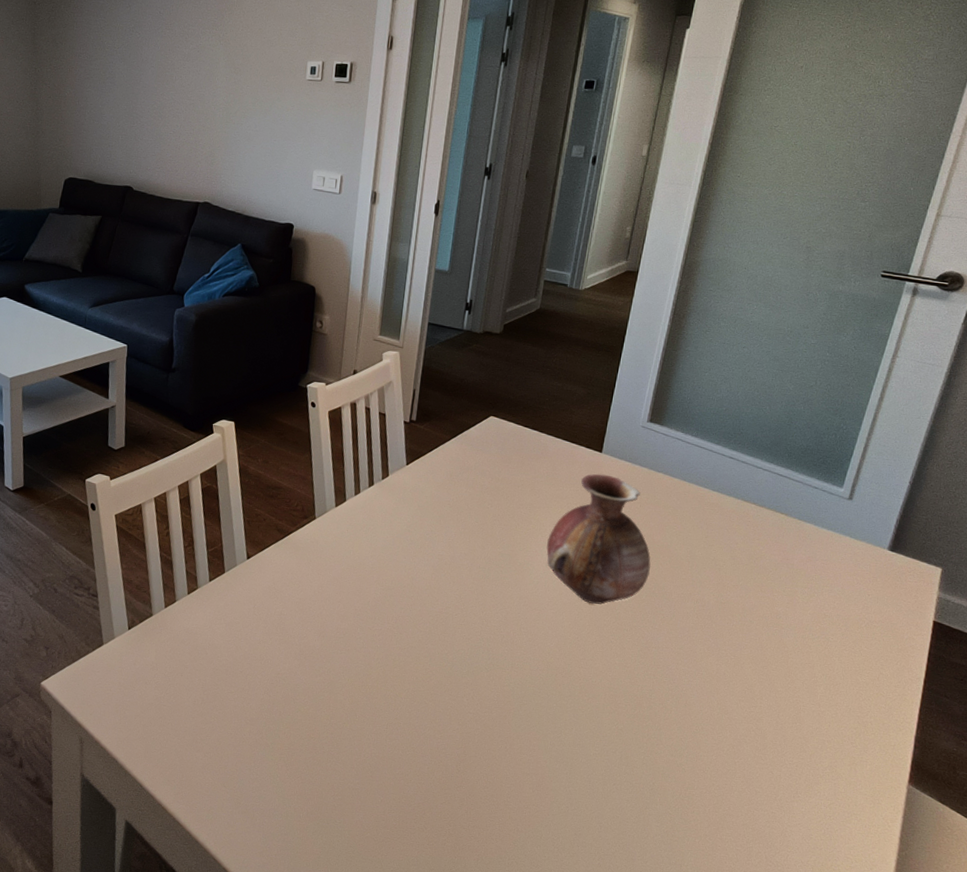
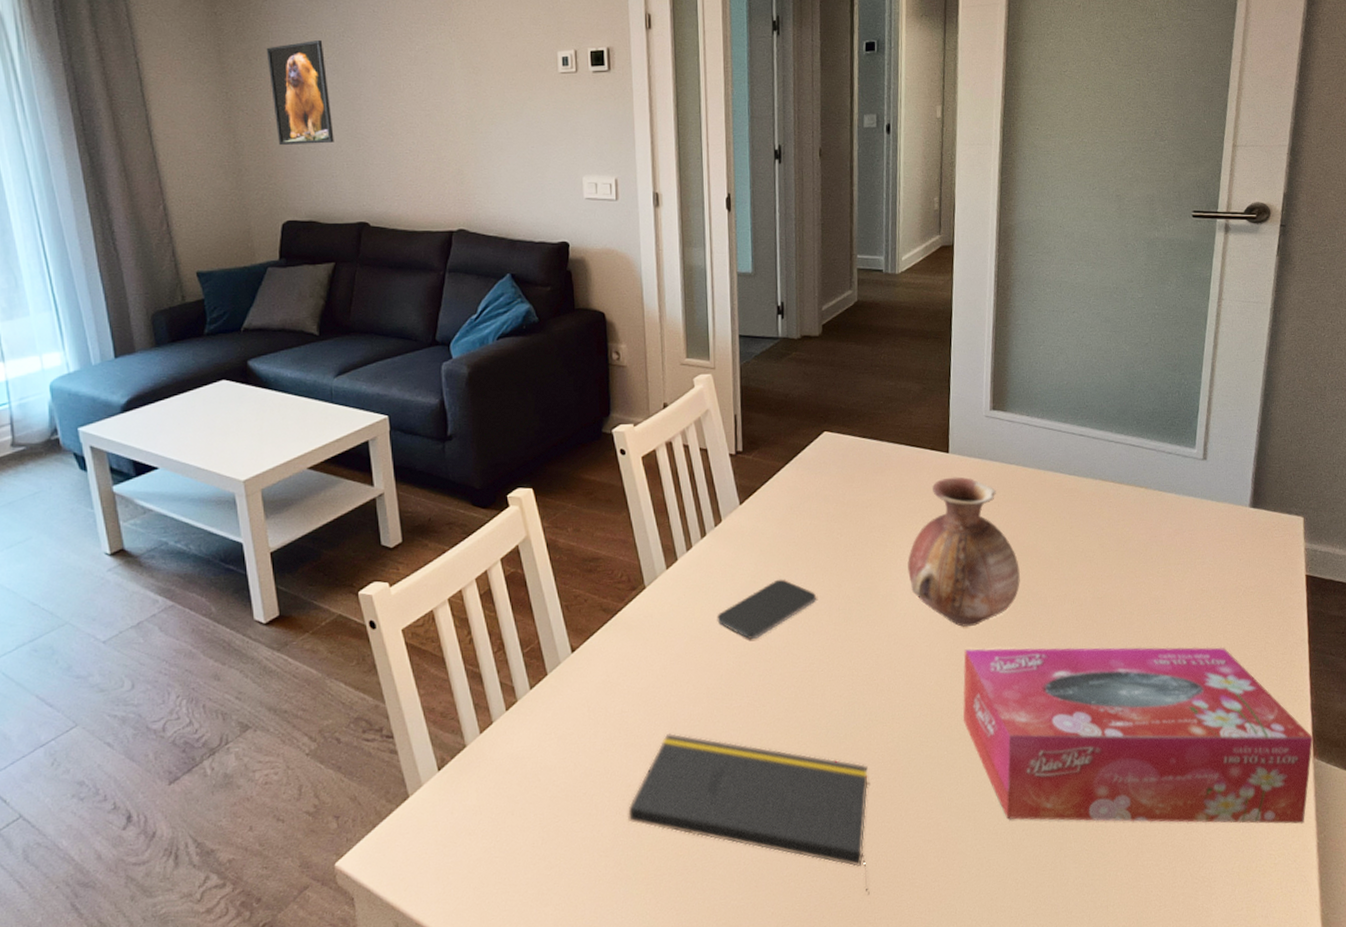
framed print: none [70,32,116,118] -> present [266,39,334,146]
notepad: none [273,638,483,806] -> present [628,732,870,895]
smartphone: none [372,532,461,578] -> present [717,579,816,640]
tissue box: none [575,622,912,839] -> present [962,647,1314,824]

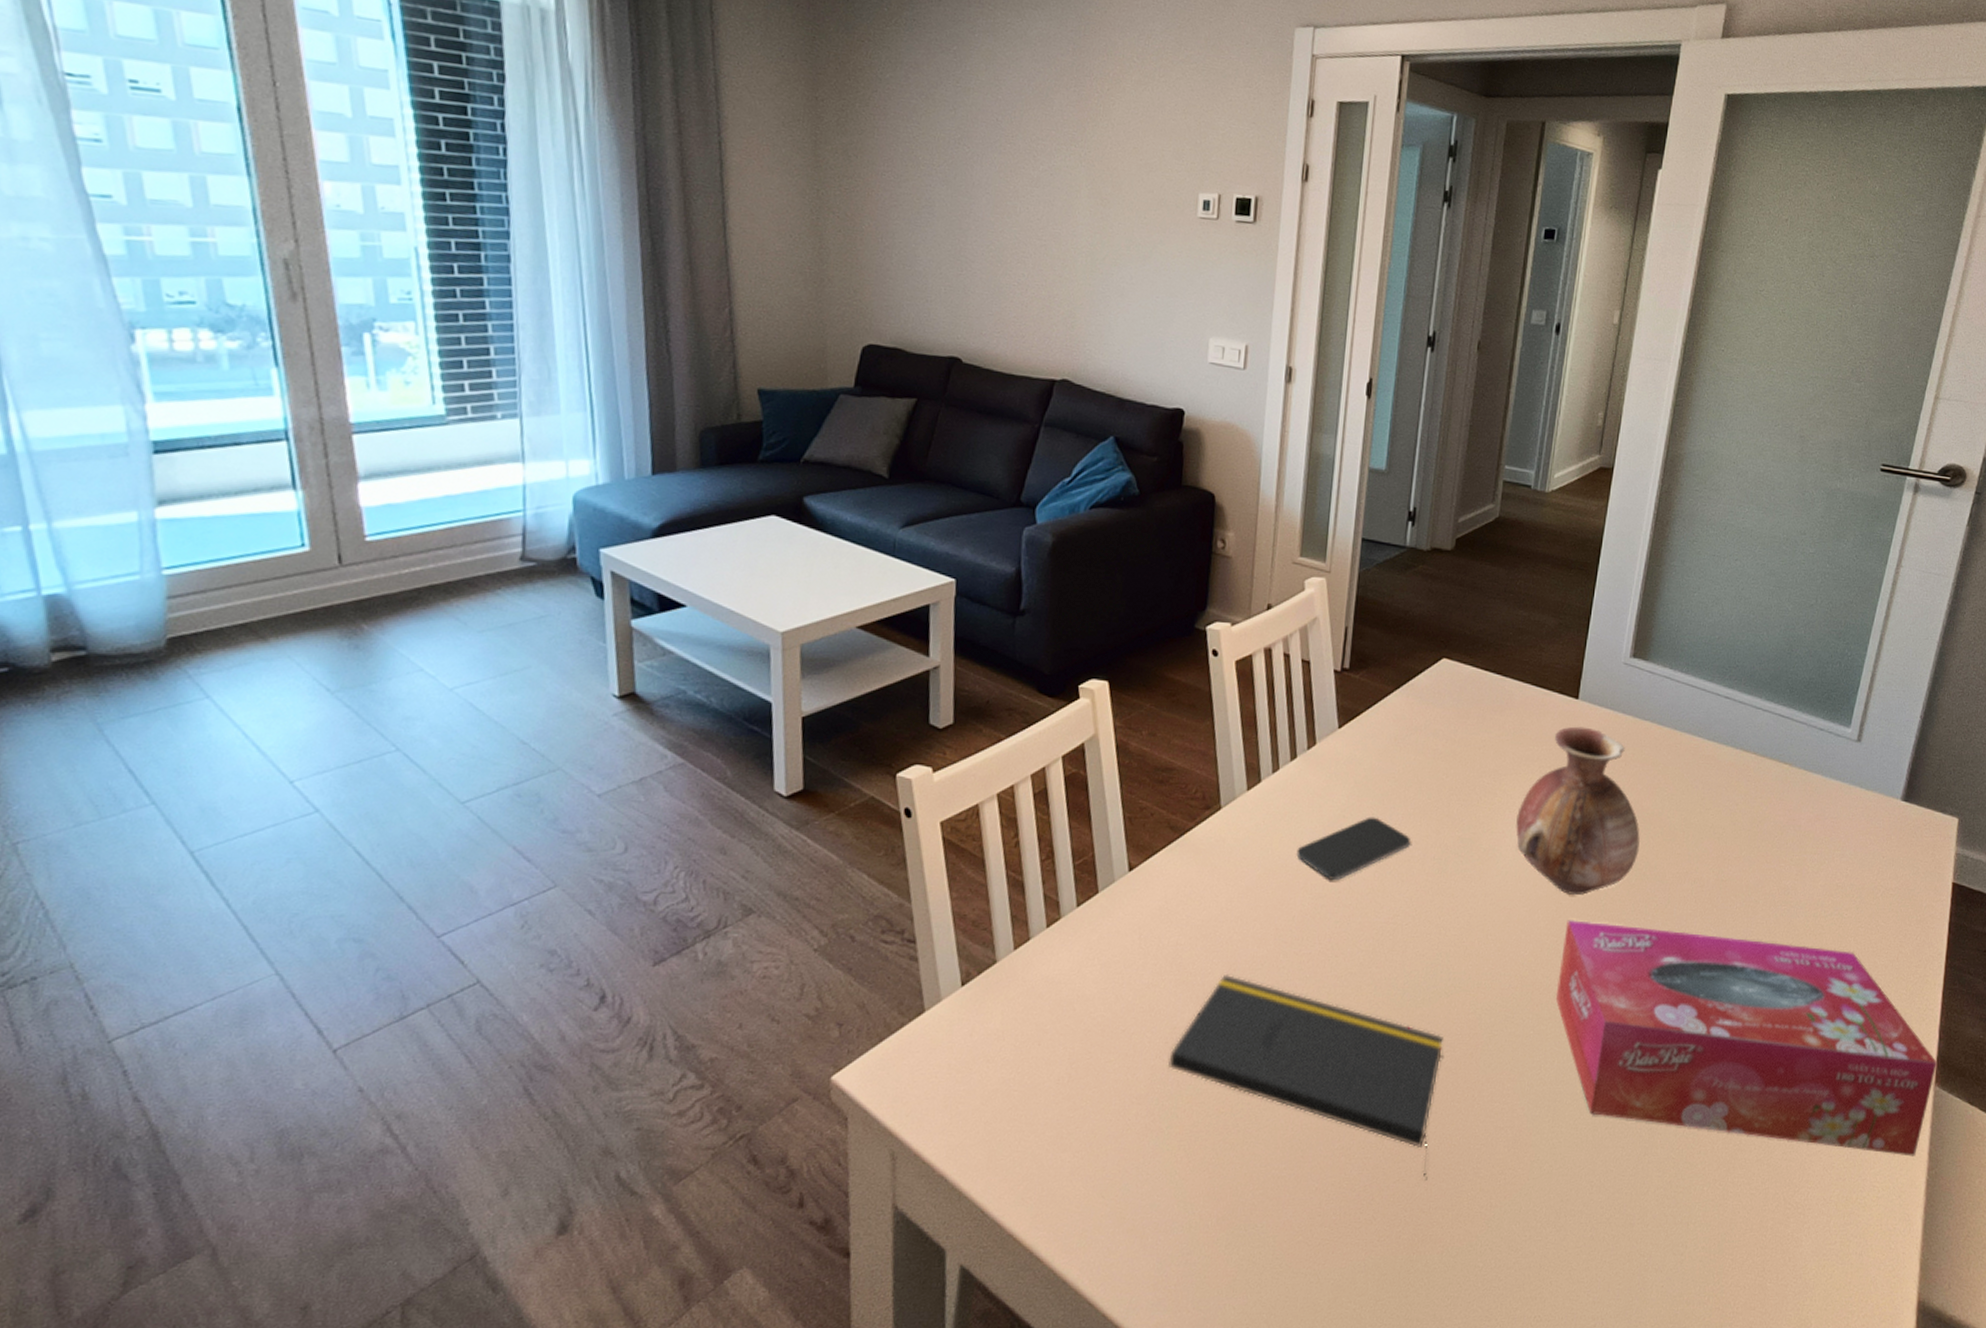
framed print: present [266,39,334,146] -> none [869,143,935,263]

